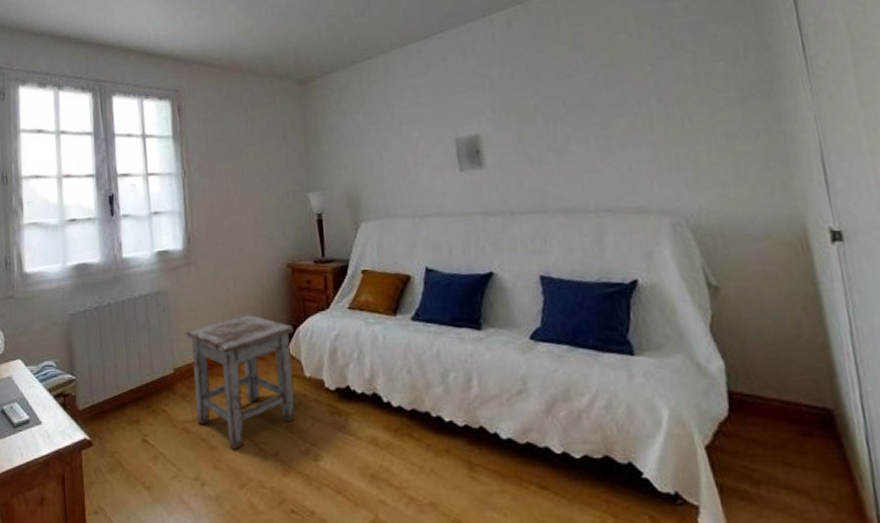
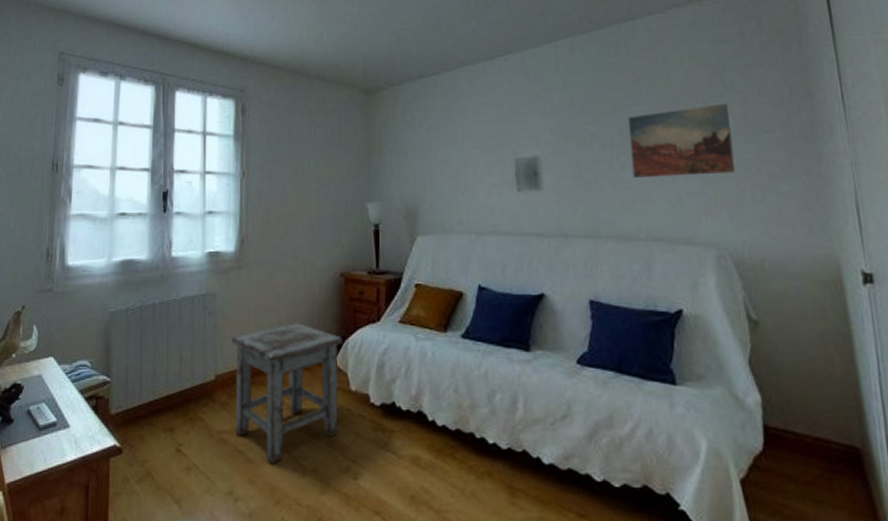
wall art: none [572,64,689,149] -> present [628,103,736,178]

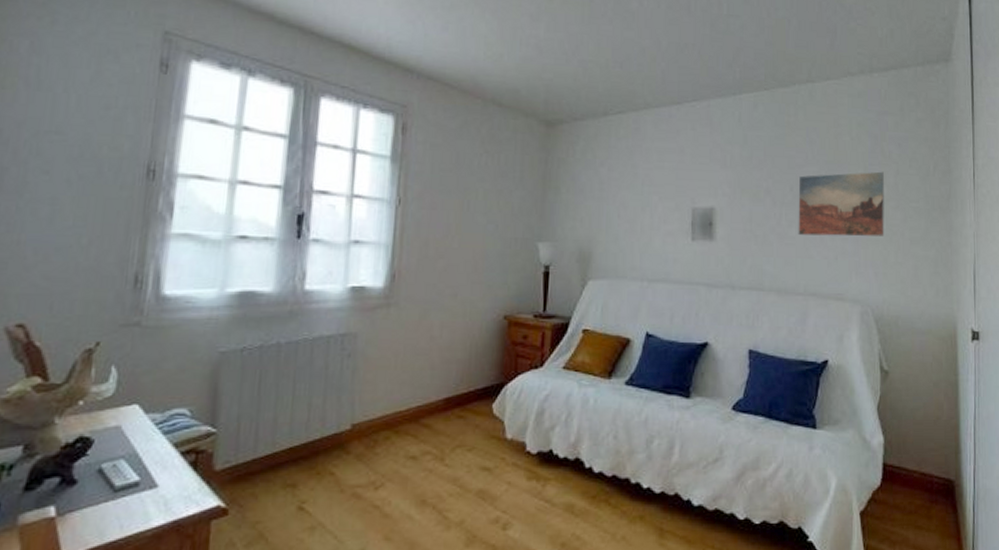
stool: present [231,323,343,464] -> none [371,368,501,518]

